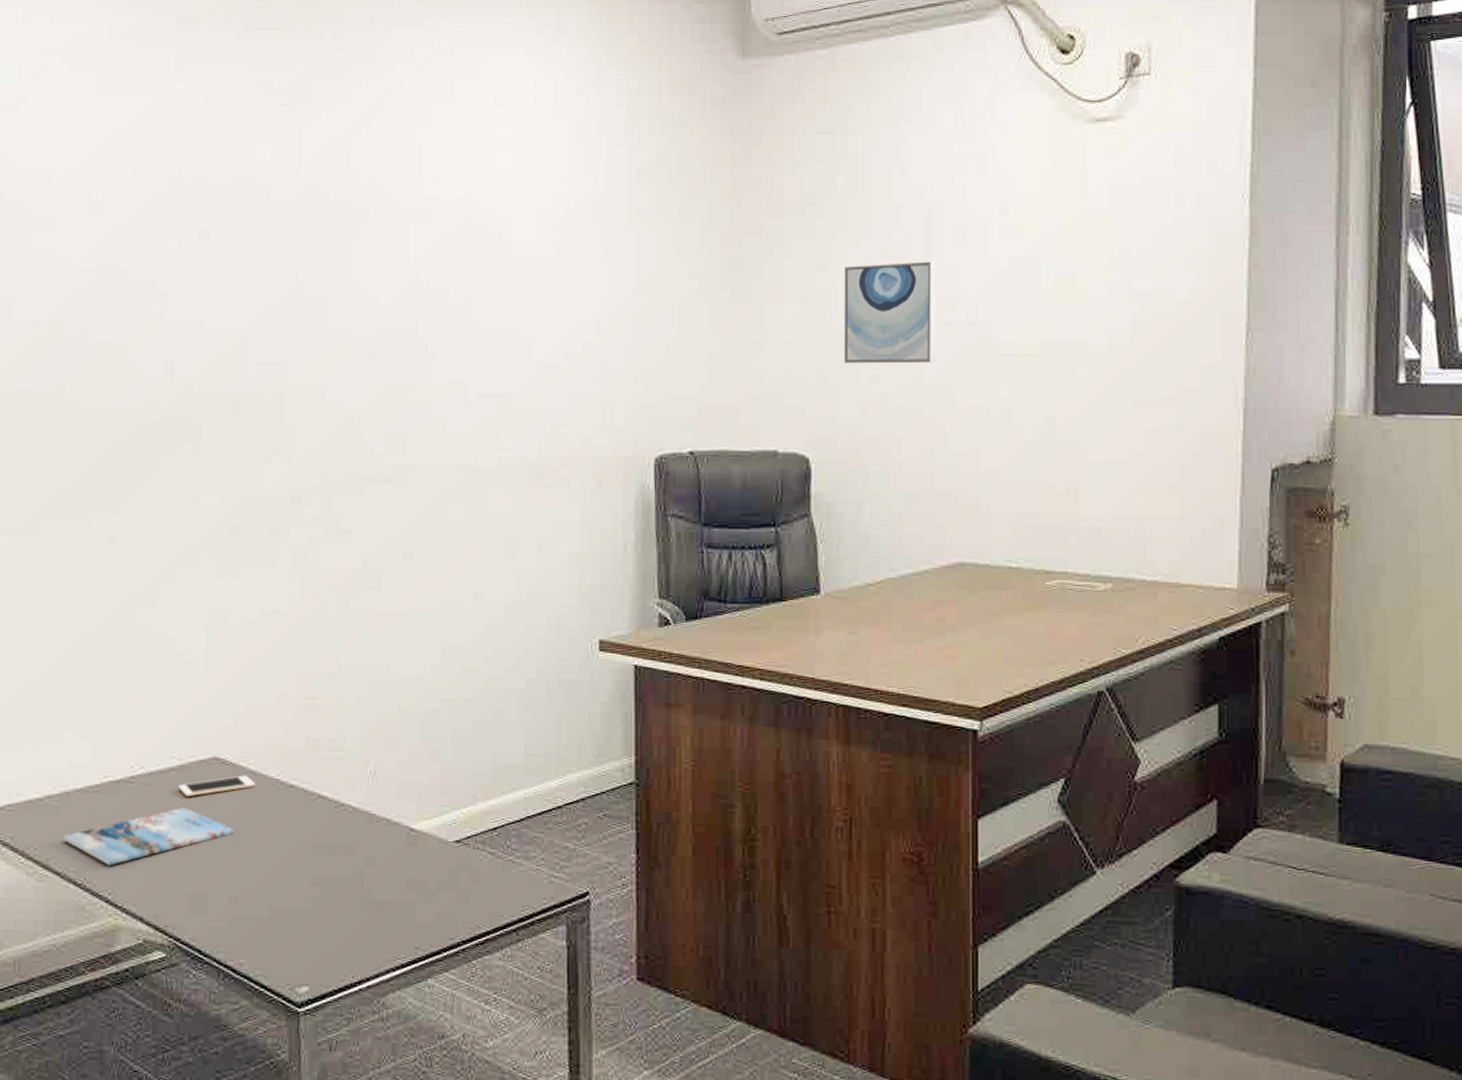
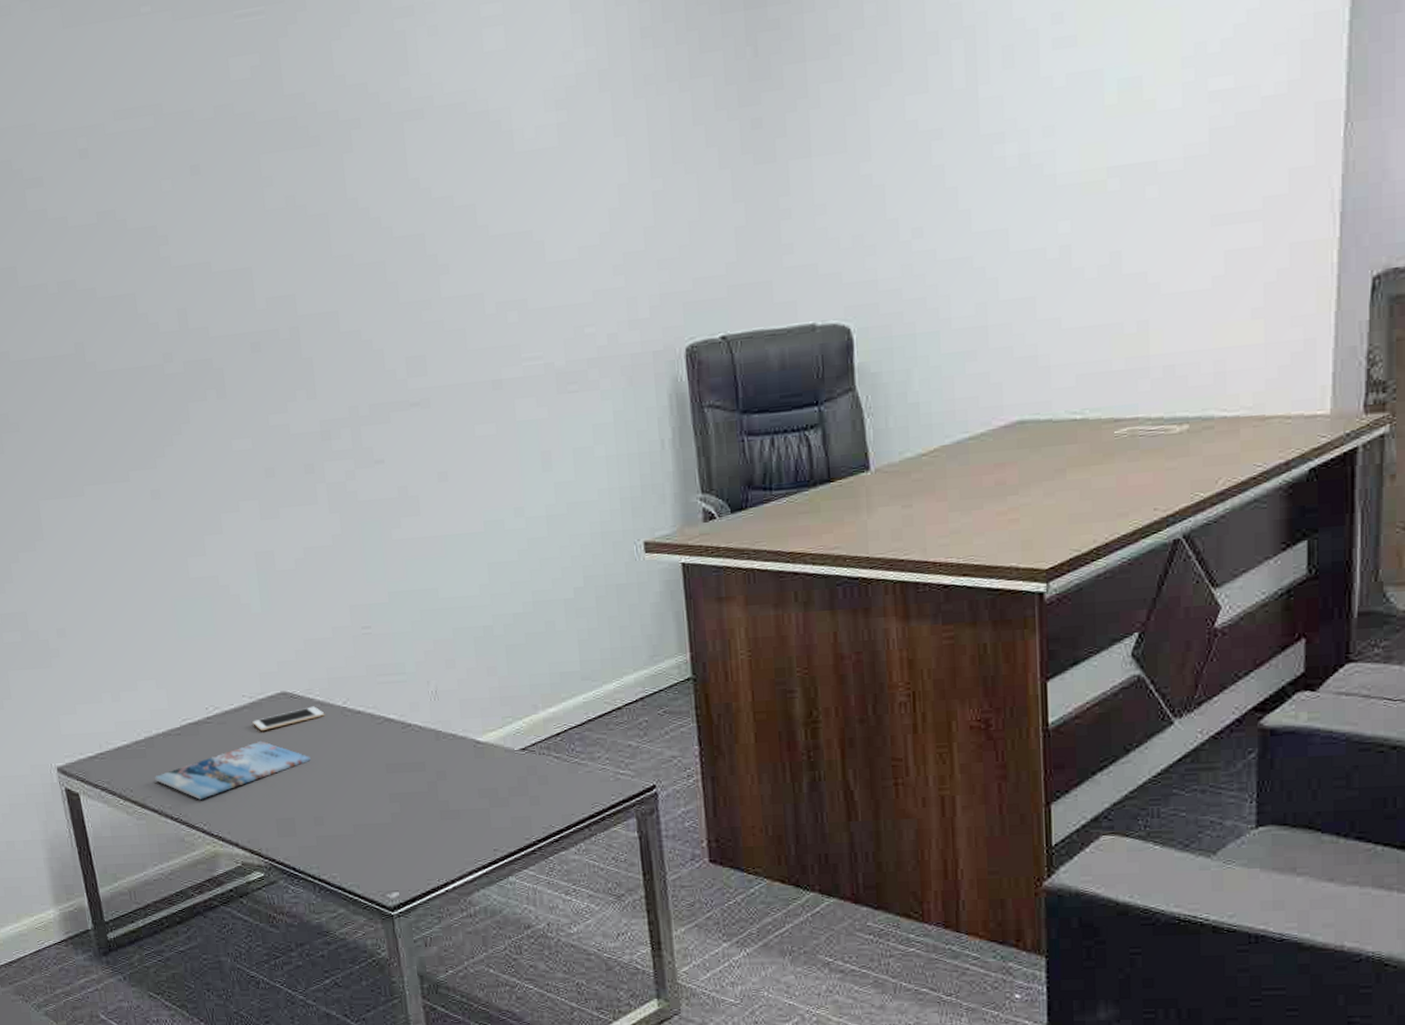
wall art: present [843,261,935,364] -> none [877,89,984,220]

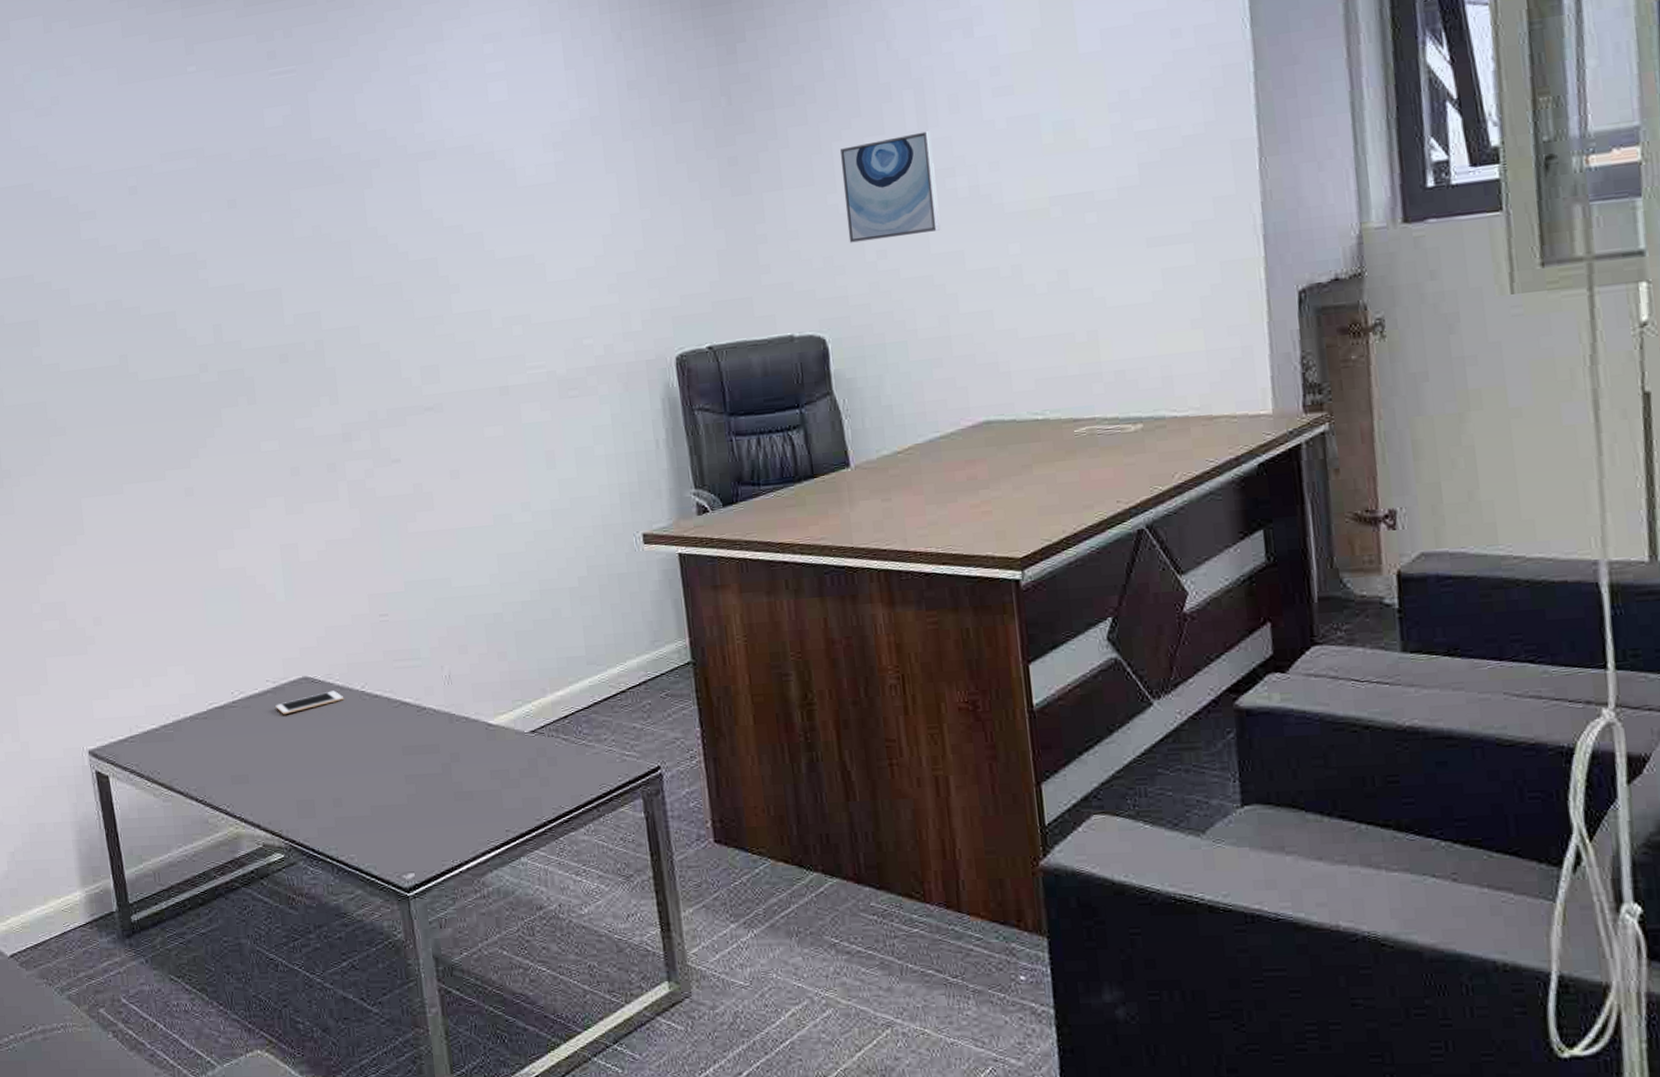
magazine: present [154,740,311,800] -> none [180,723,330,782]
wall art: none [877,89,984,220] -> present [840,131,940,243]

